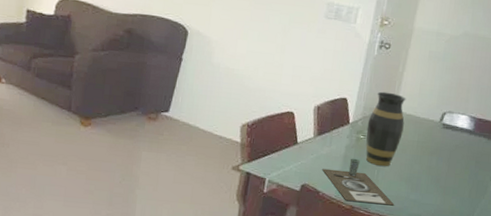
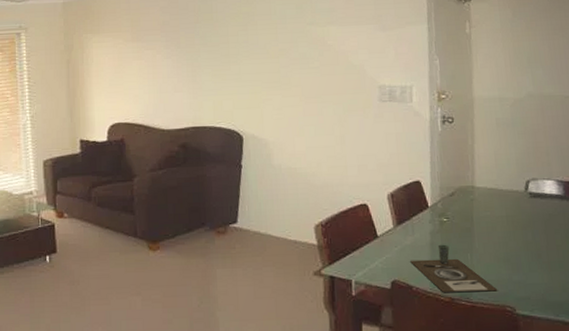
vase: present [366,91,406,166] -> none [447,168,489,248]

